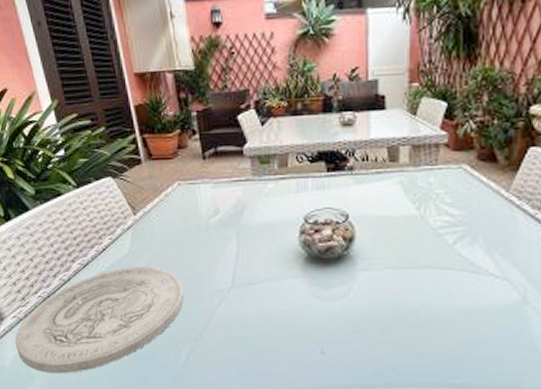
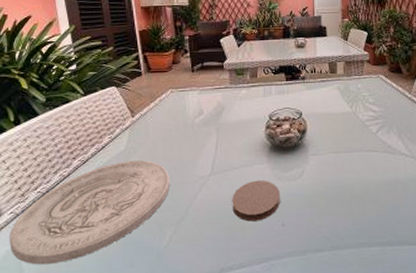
coaster: none [258,297,319,346] -> present [232,180,280,222]

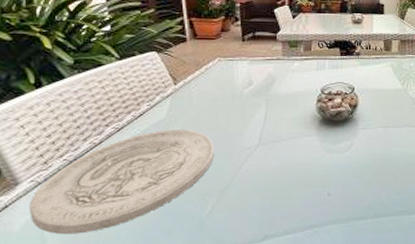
coaster: present [232,180,280,222] -> none [279,151,328,191]

